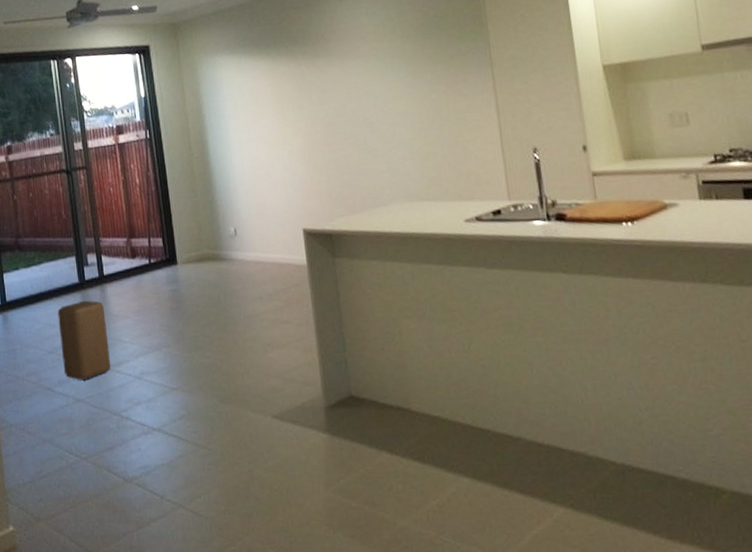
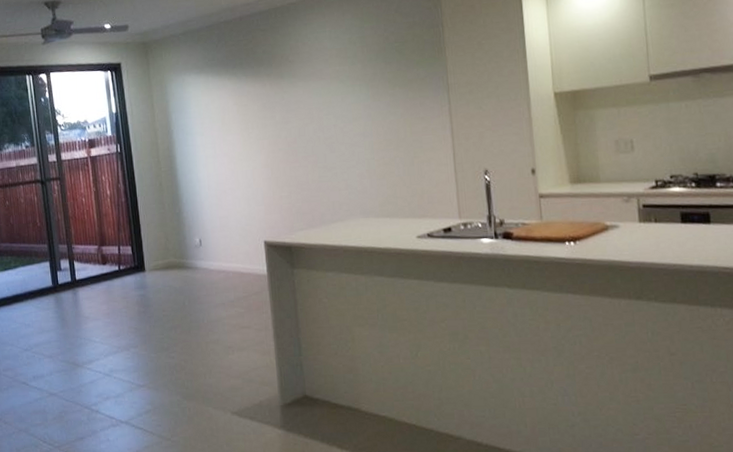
stool: present [58,300,111,381] -> none [32,302,83,377]

